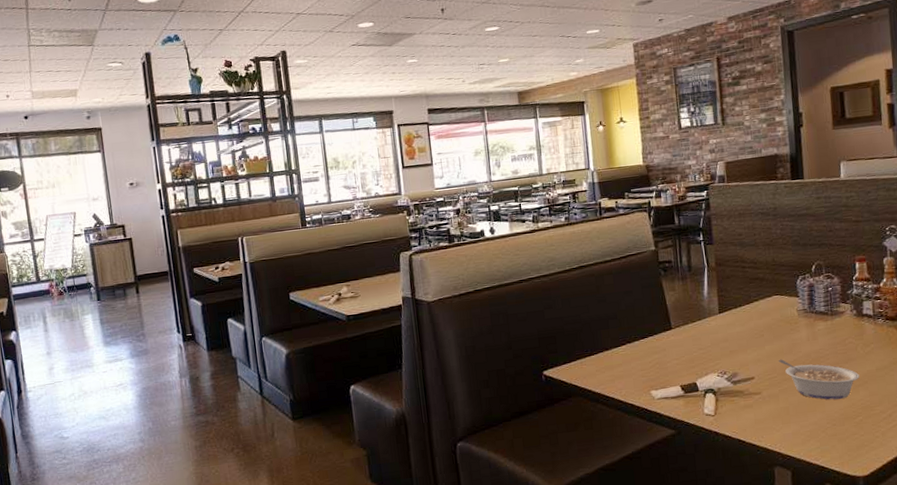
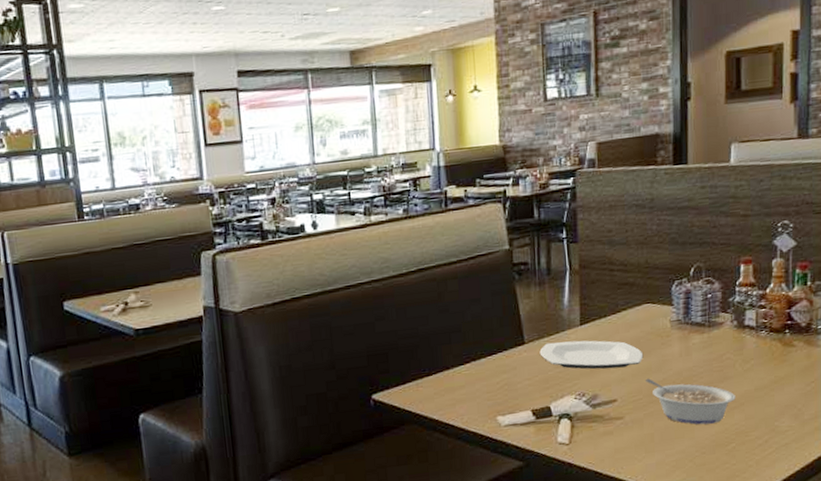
plate: none [685,326,776,351] -> present [539,340,644,370]

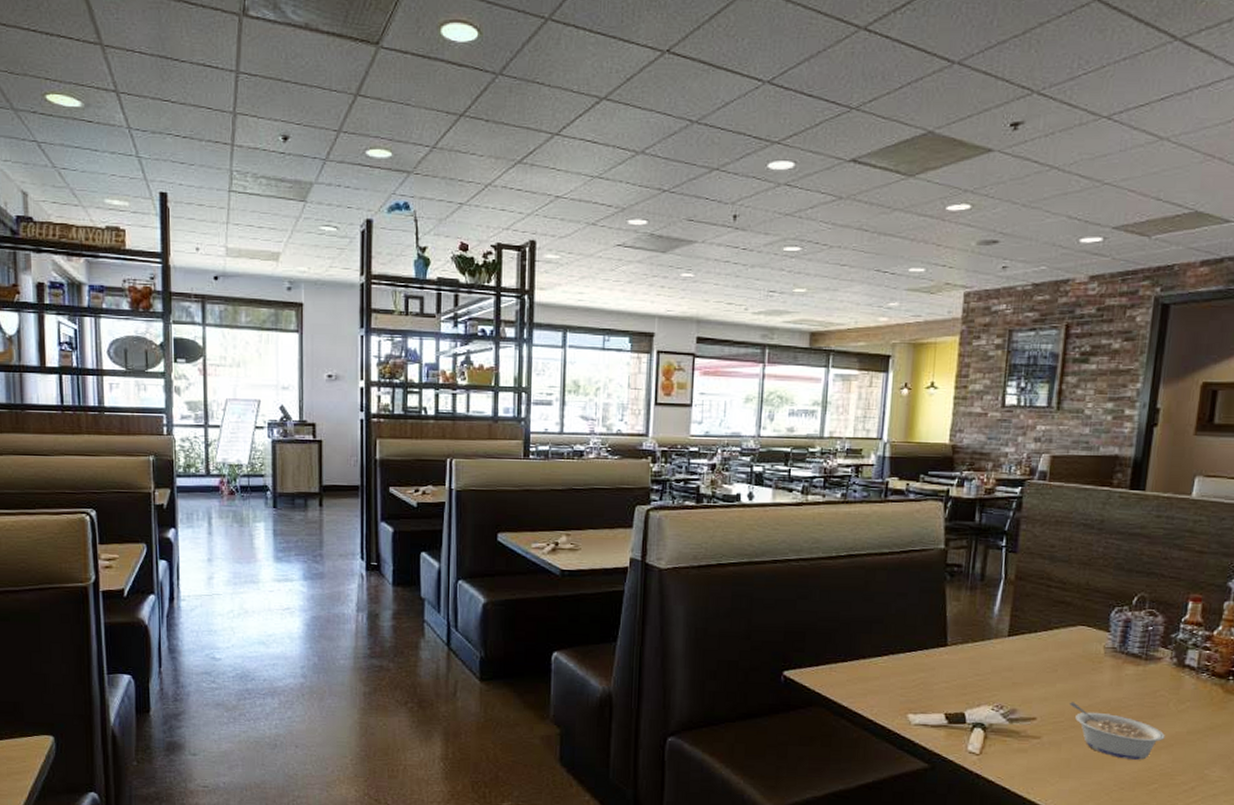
plate: present [539,340,644,370] -> none [961,648,1071,686]

